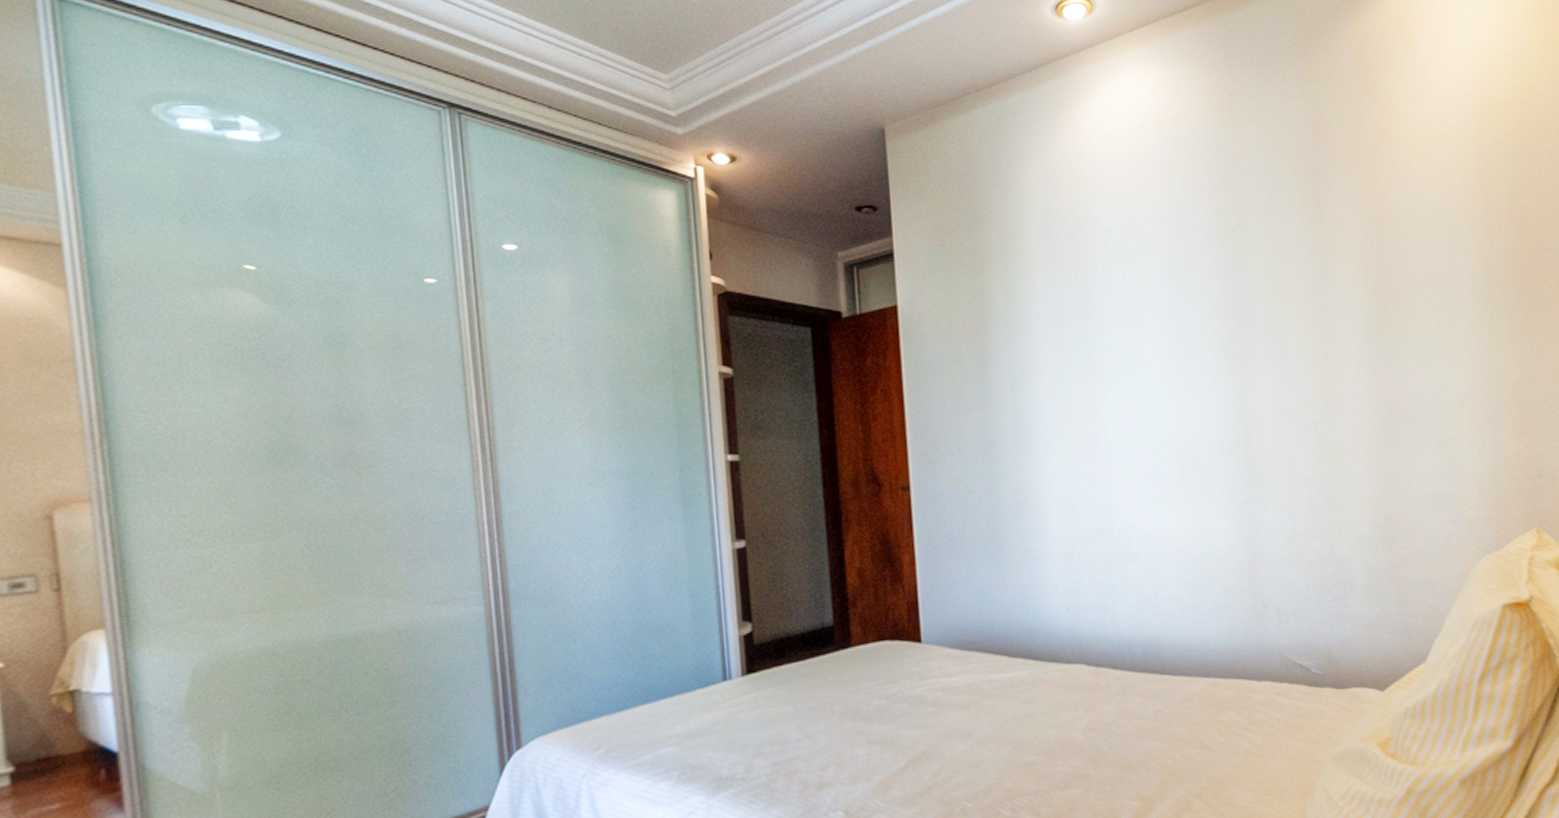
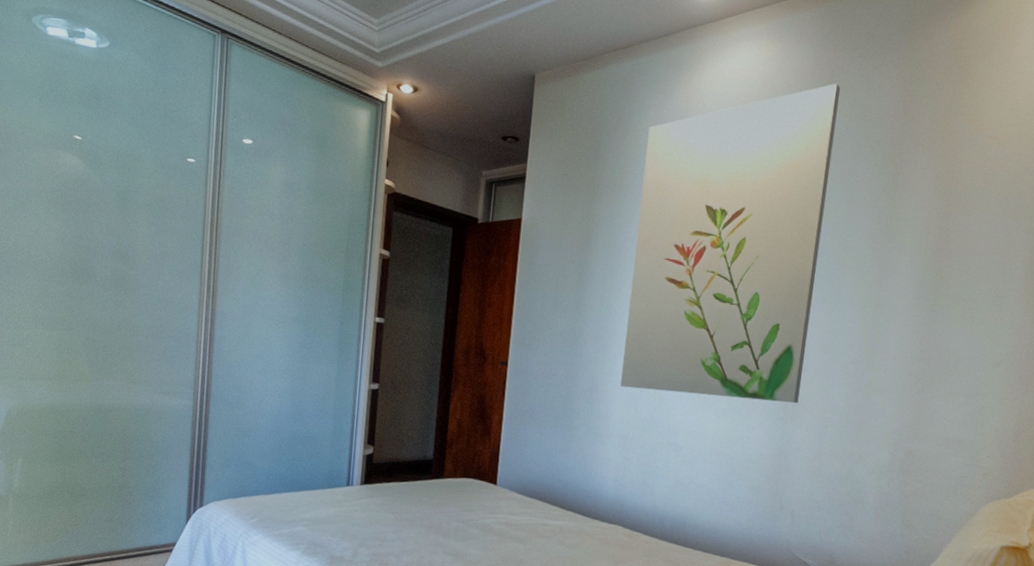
wall art: none [1034,108,1261,494] -> present [621,83,841,404]

